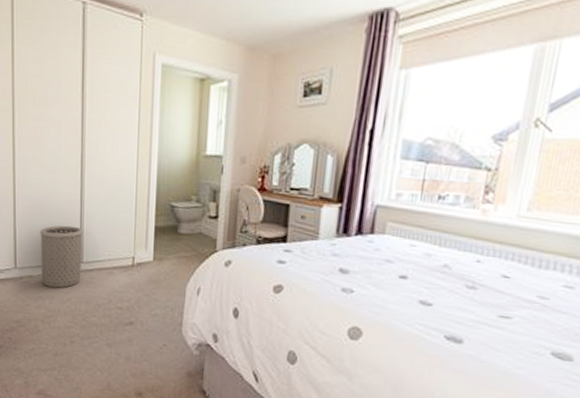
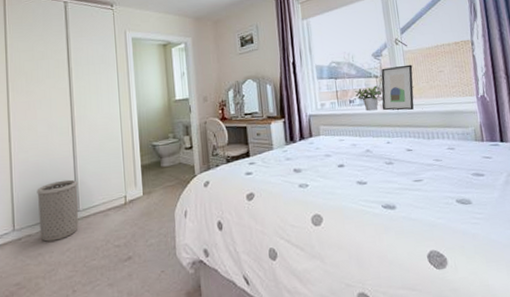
potted plant: none [449,181,489,216] -> present [355,85,381,112]
picture frame: none [483,159,551,226] -> present [381,64,414,111]

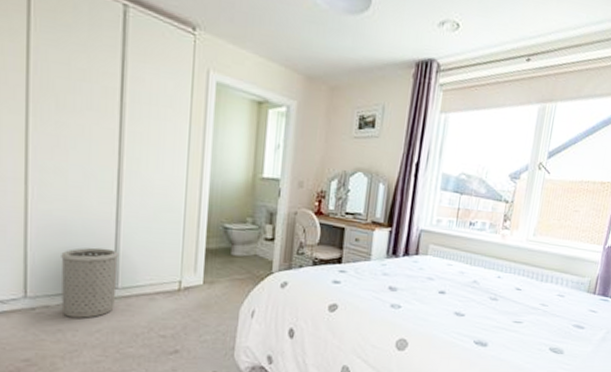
potted plant: present [355,85,381,112] -> none [478,211,507,240]
picture frame: present [381,64,414,111] -> none [503,193,549,248]

